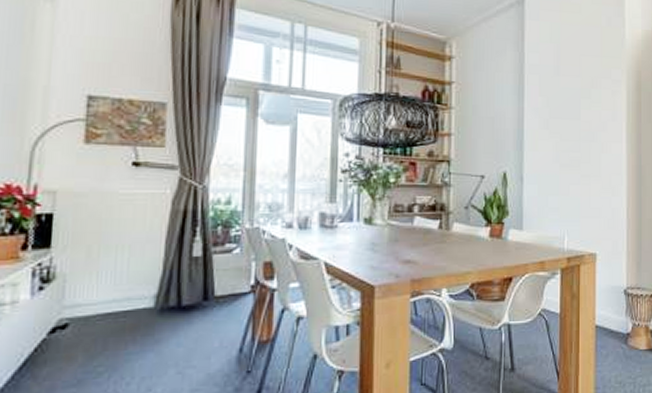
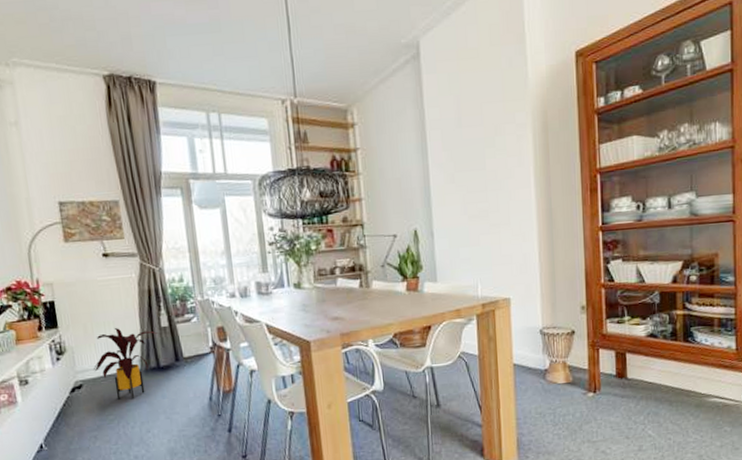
house plant: none [89,252,188,347] -> present [94,327,159,400]

